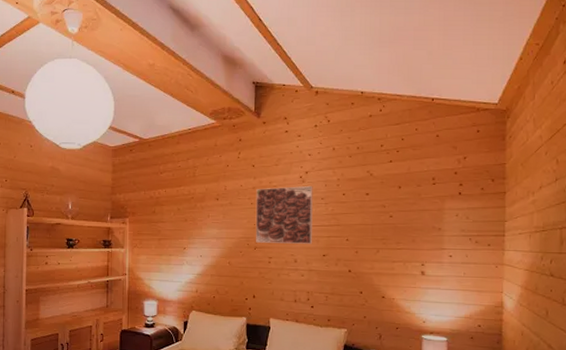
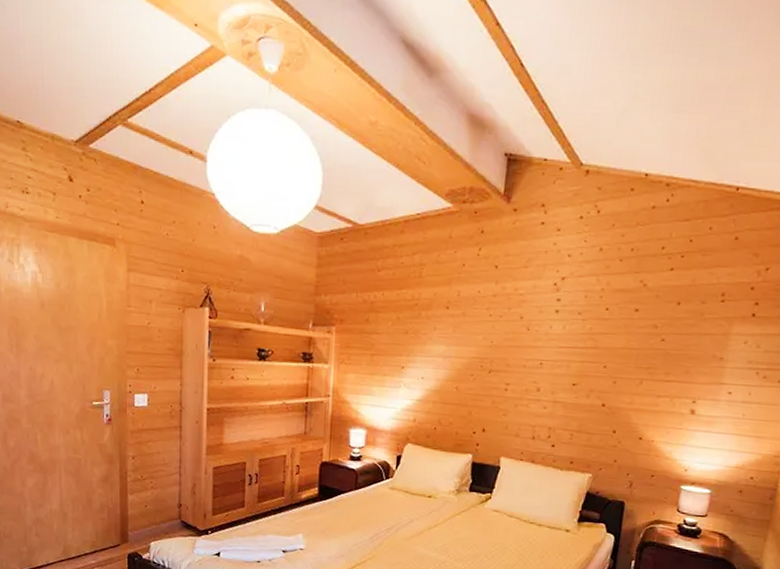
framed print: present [255,185,313,244] -> none [491,295,570,370]

